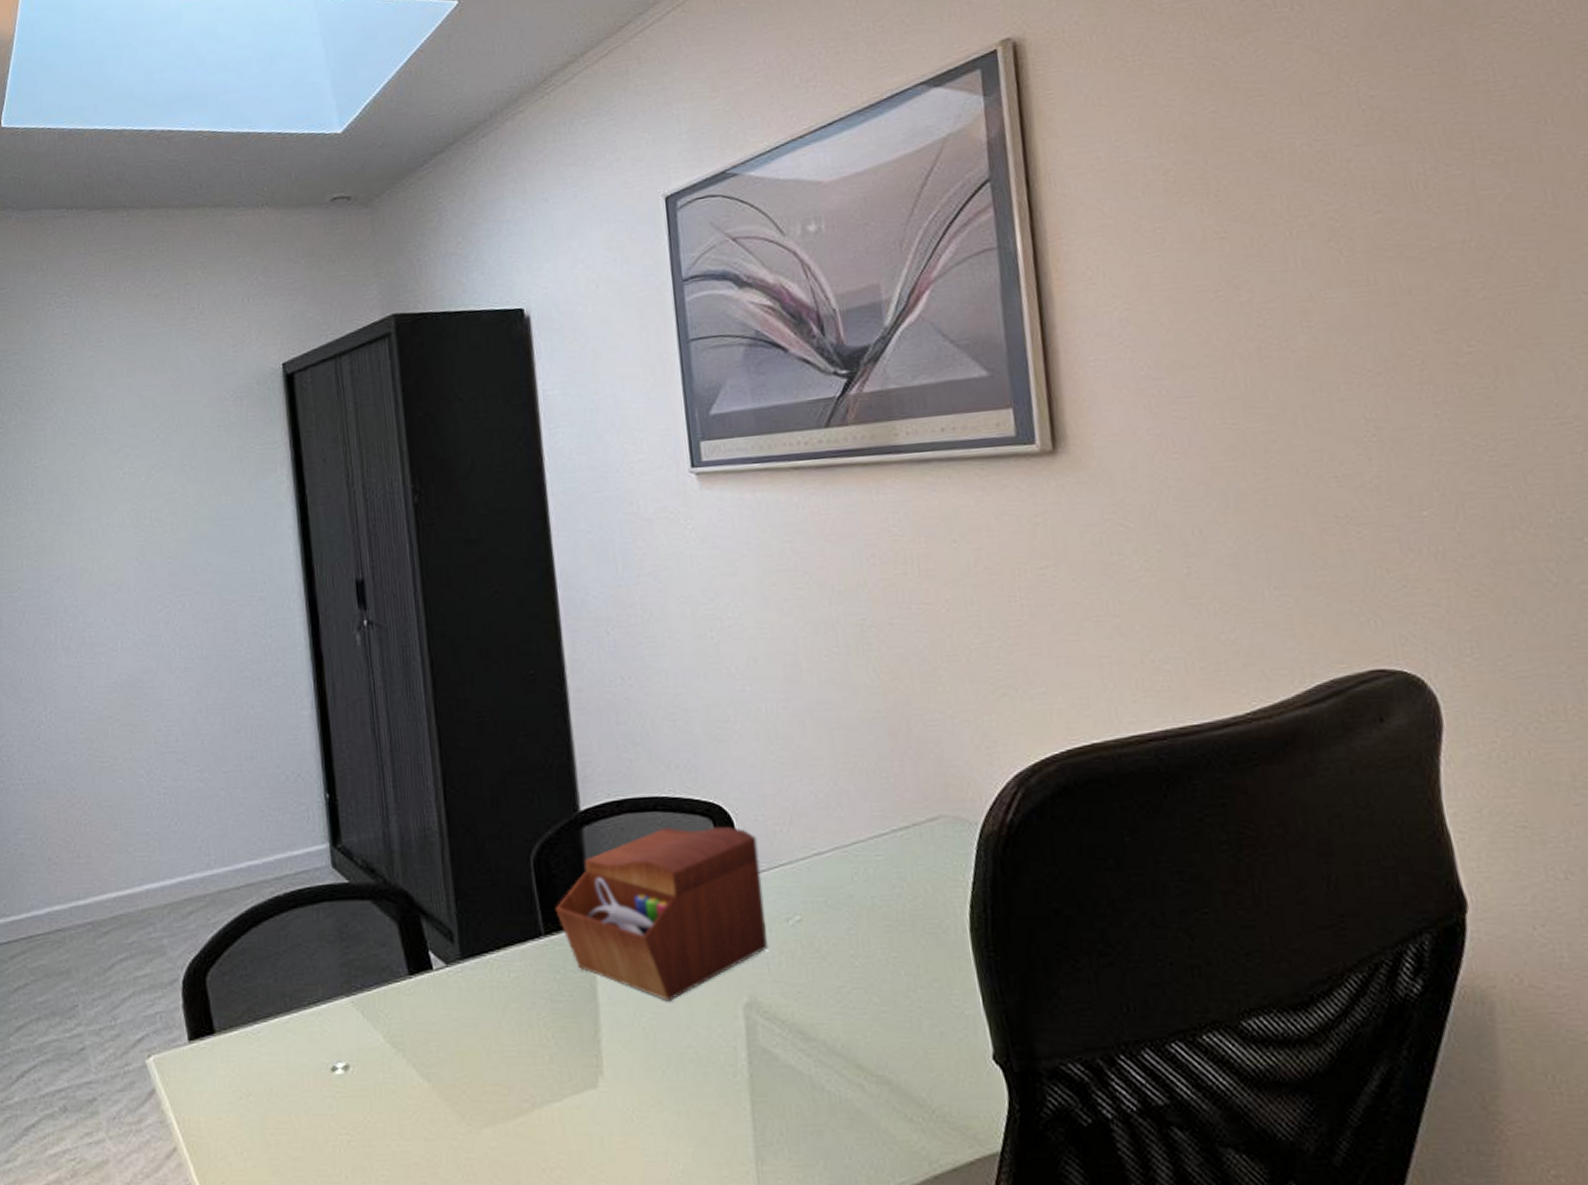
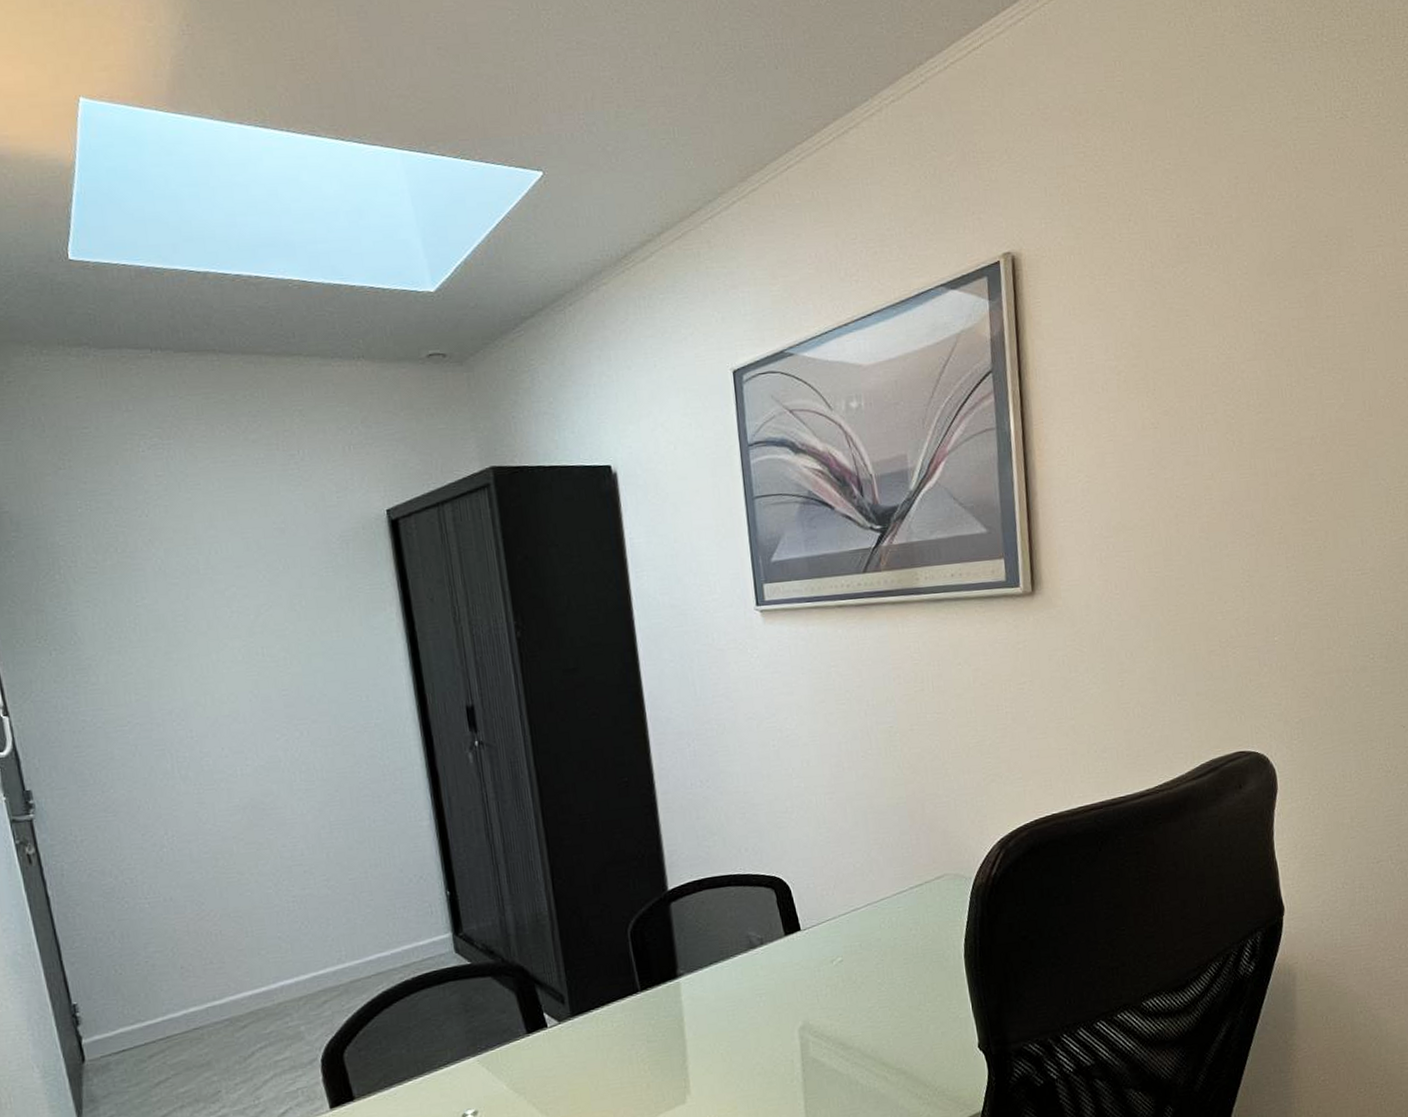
sewing box: present [555,826,769,1002] -> none [649,894,818,1032]

